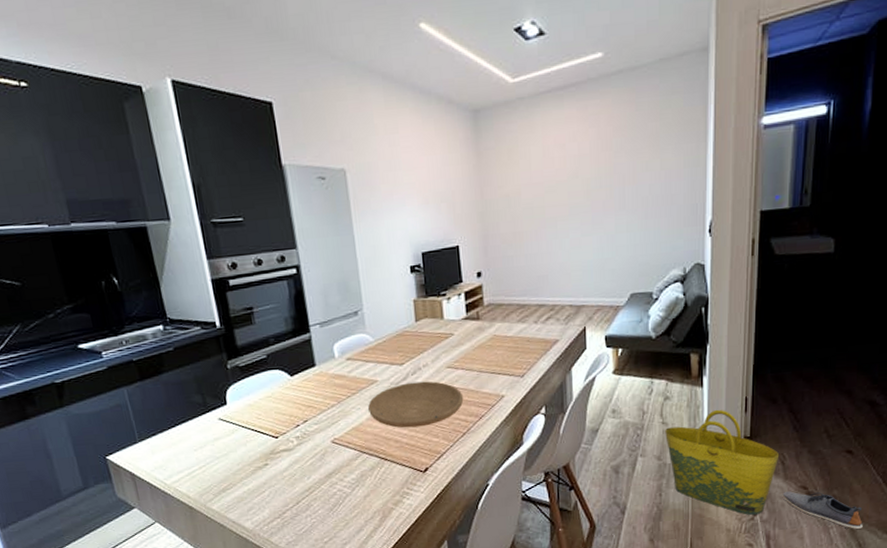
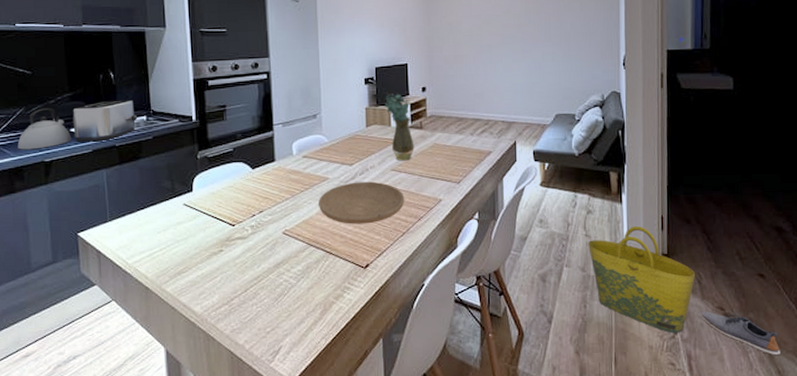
kettle: none [20,323,81,372] -> present [17,108,71,150]
toaster: none [75,307,154,359] -> present [71,100,138,142]
vase: none [435,280,472,357] -> present [385,92,415,161]

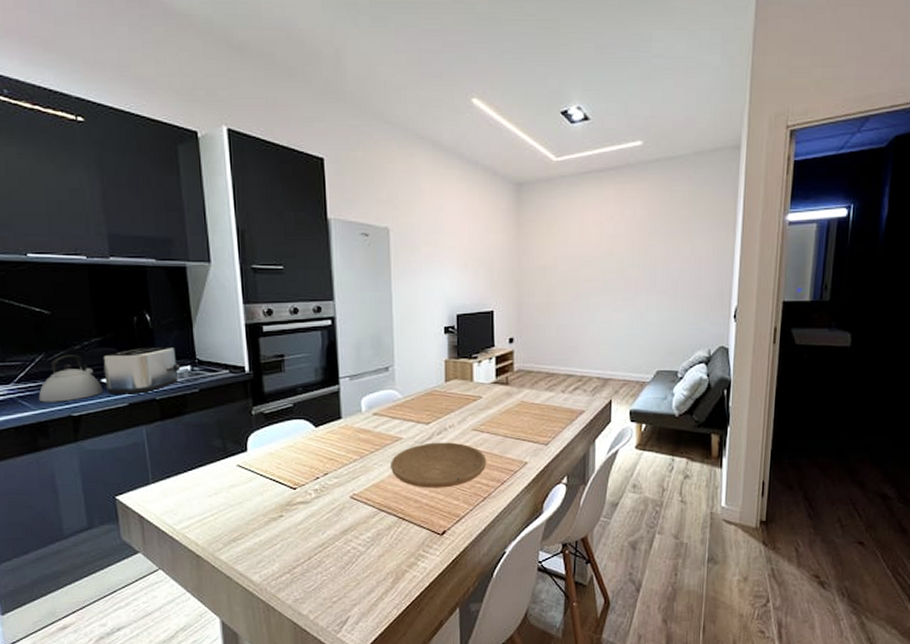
vase: present [385,92,415,161] -> none [467,343,499,420]
tote bag: present [588,225,696,333] -> none [683,491,794,601]
shoe: present [701,311,780,355] -> none [795,579,873,622]

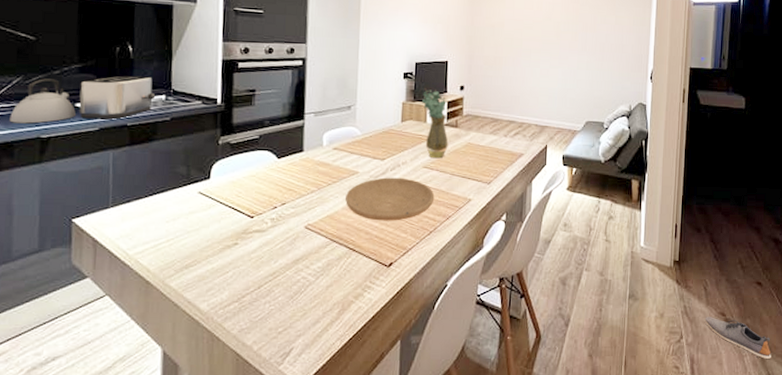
vase: none [467,343,499,420] -> present [422,88,449,159]
shoe: none [795,579,873,622] -> present [704,317,771,359]

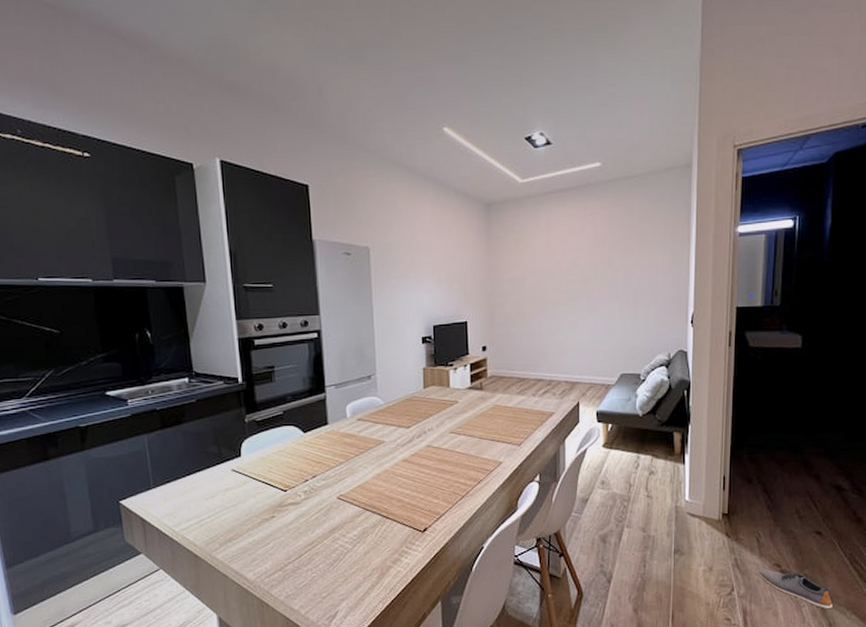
kettle: present [9,78,76,124] -> none [48,370,108,415]
toaster: present [79,75,156,120] -> none [106,360,179,406]
plate: present [346,177,435,221] -> none [374,444,464,488]
vase: present [422,88,449,159] -> none [443,352,474,423]

